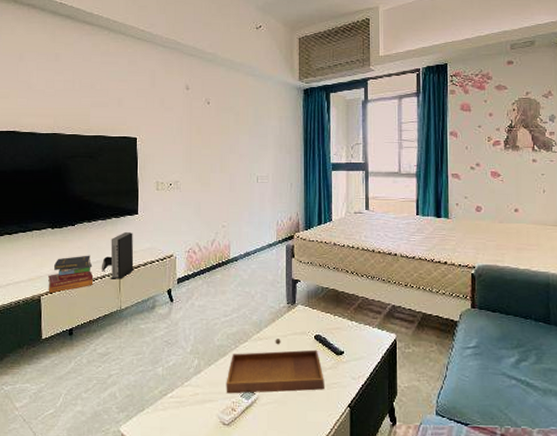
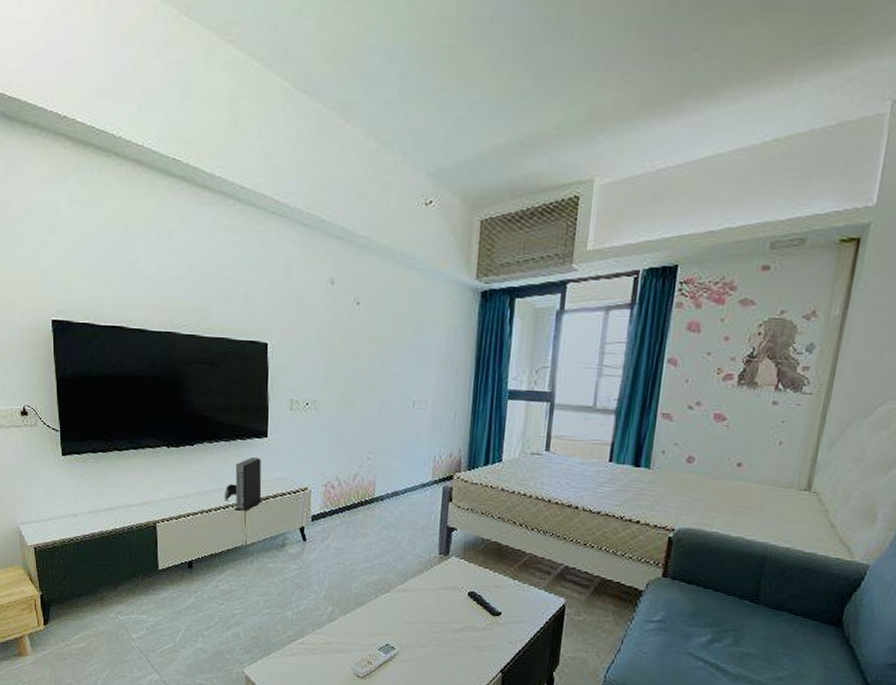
books: present [48,255,94,294] -> none [164,480,216,521]
tray: present [226,339,324,394] -> none [362,592,476,652]

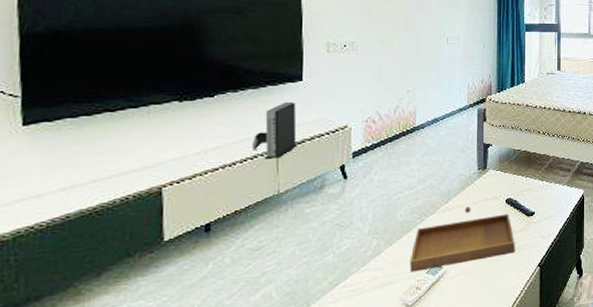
tray: none [362,592,476,652] -> present [409,207,515,273]

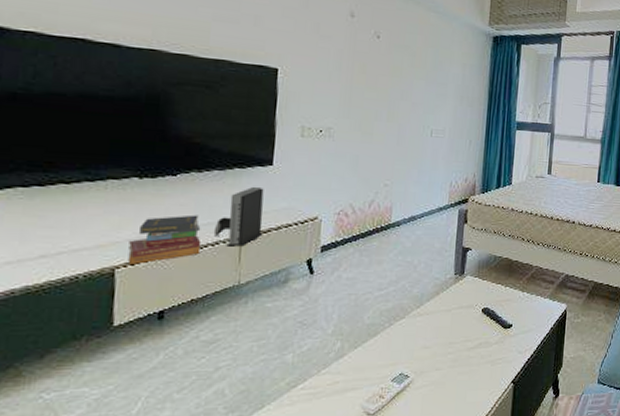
books: none [174,132,241,184] -> present [128,215,202,266]
tray: present [409,207,515,273] -> none [374,314,489,379]

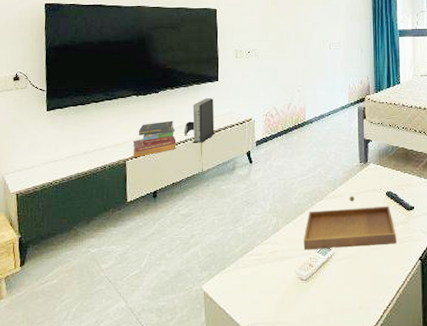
tray: none [374,314,489,379] -> present [303,196,396,250]

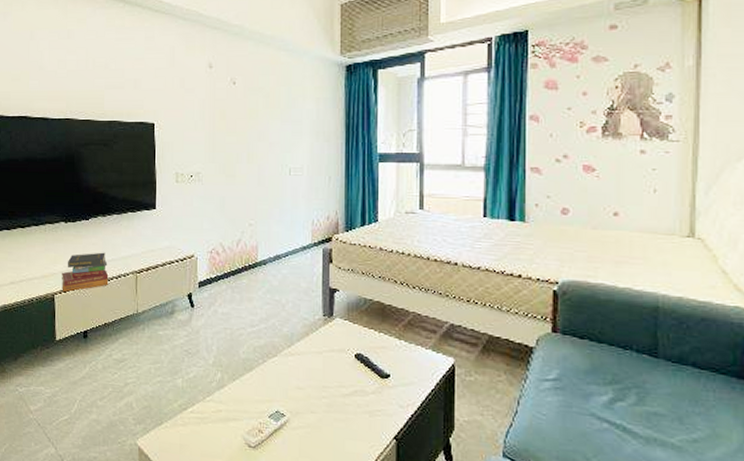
video game console: present [183,97,216,143] -> none [116,227,152,280]
tray: present [303,196,396,250] -> none [252,355,366,417]

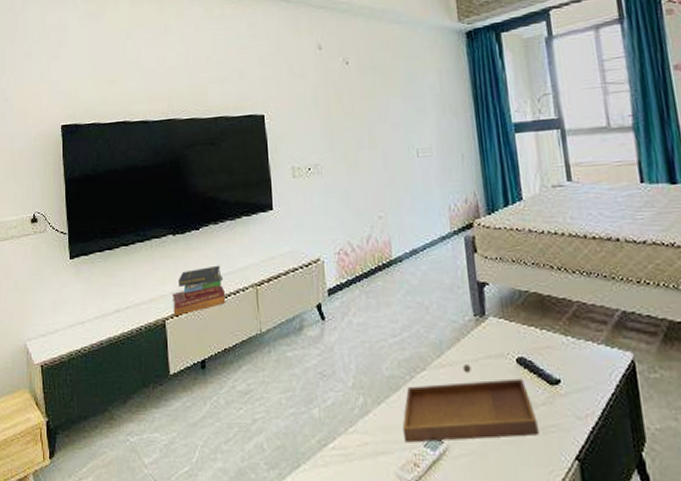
tray: none [252,355,366,417] -> present [402,364,539,443]

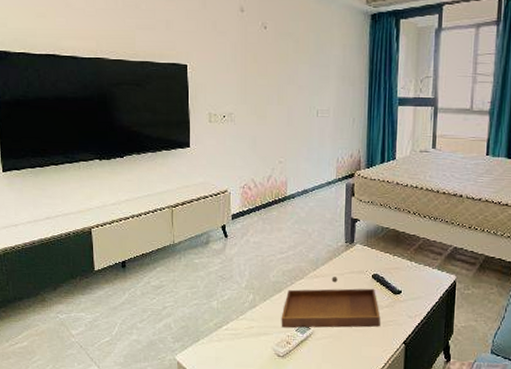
books: present [173,265,226,317] -> none [98,188,145,227]

